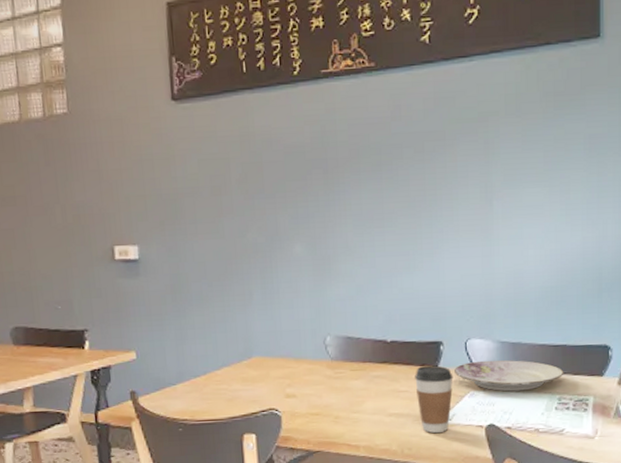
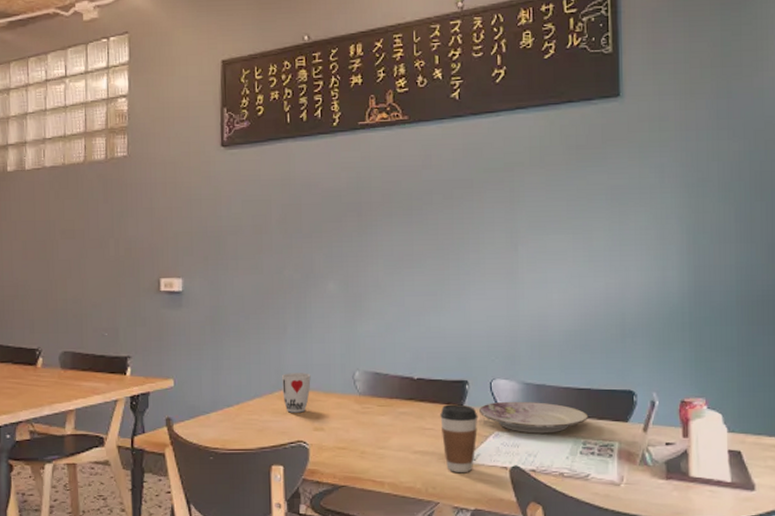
cup: none [249,339,281,381] -> present [281,373,311,413]

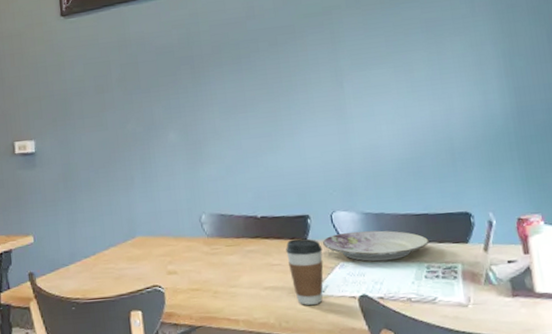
cup: present [281,373,311,413] -> none [132,219,161,259]

